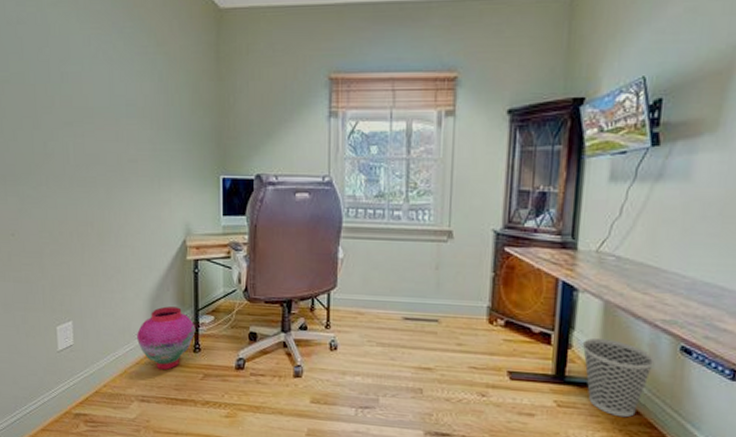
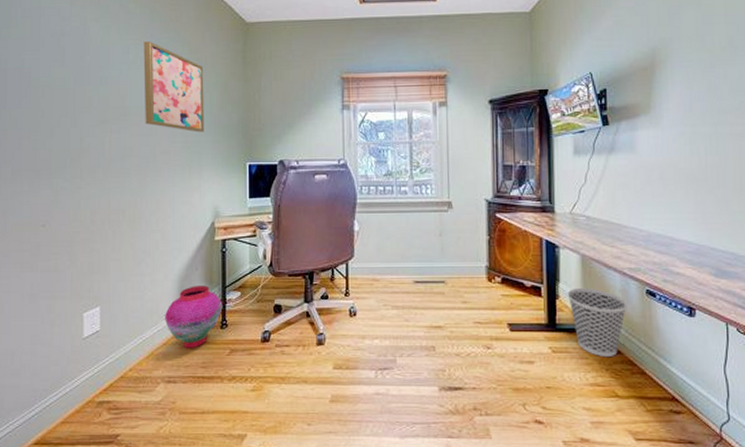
wall art: none [105,31,174,140] -> present [143,41,205,133]

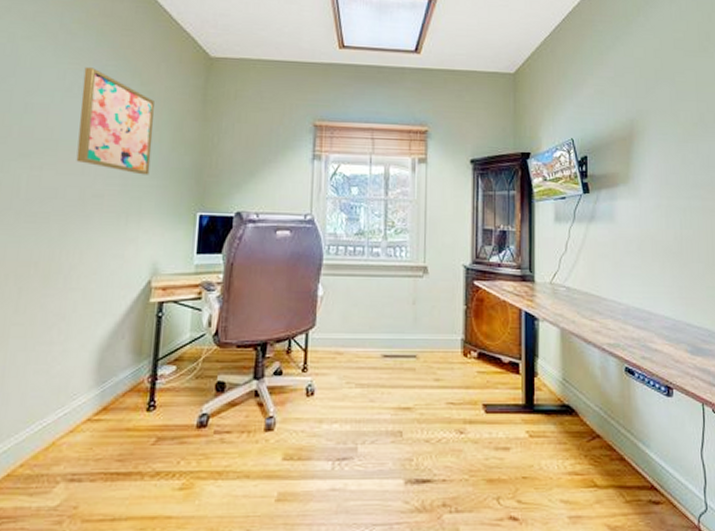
lantern: present [164,286,223,348] -> none [74,358,152,436]
wastebasket: present [567,288,628,358] -> none [546,365,607,442]

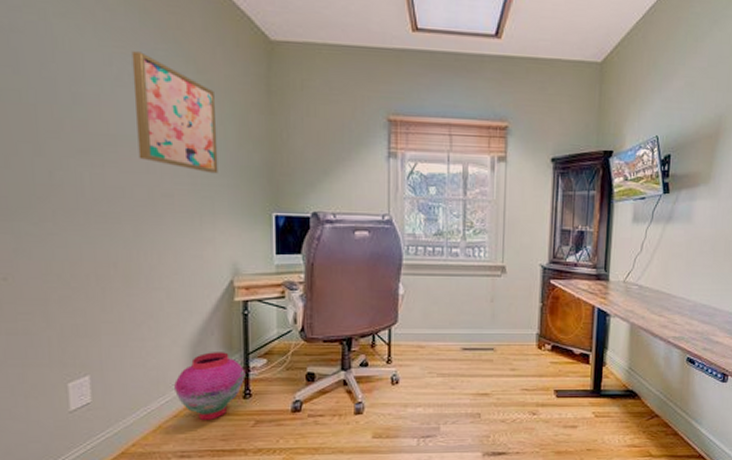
lantern: none [74,358,152,436] -> present [173,352,246,420]

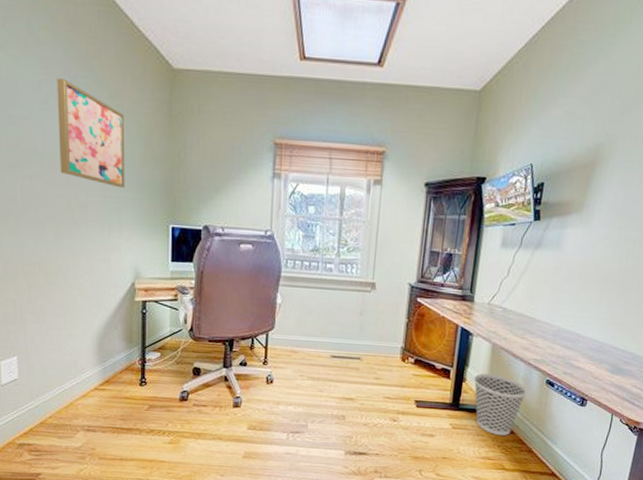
lantern: present [173,352,246,420] -> none [83,343,142,402]
wastebasket: none [613,356,669,421] -> present [473,374,527,436]

